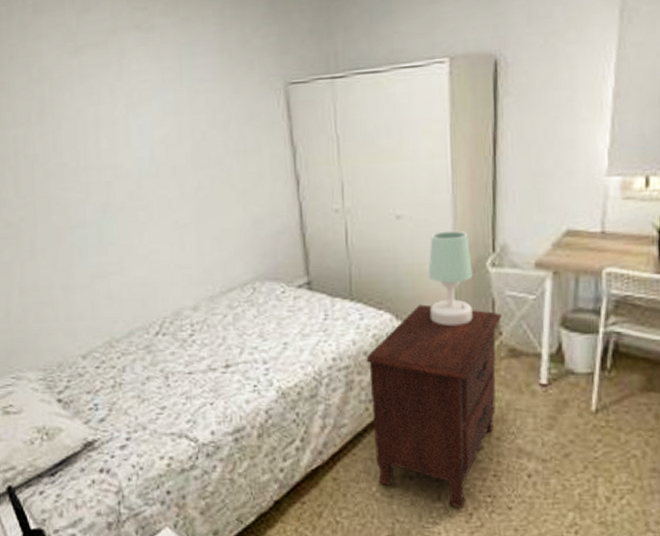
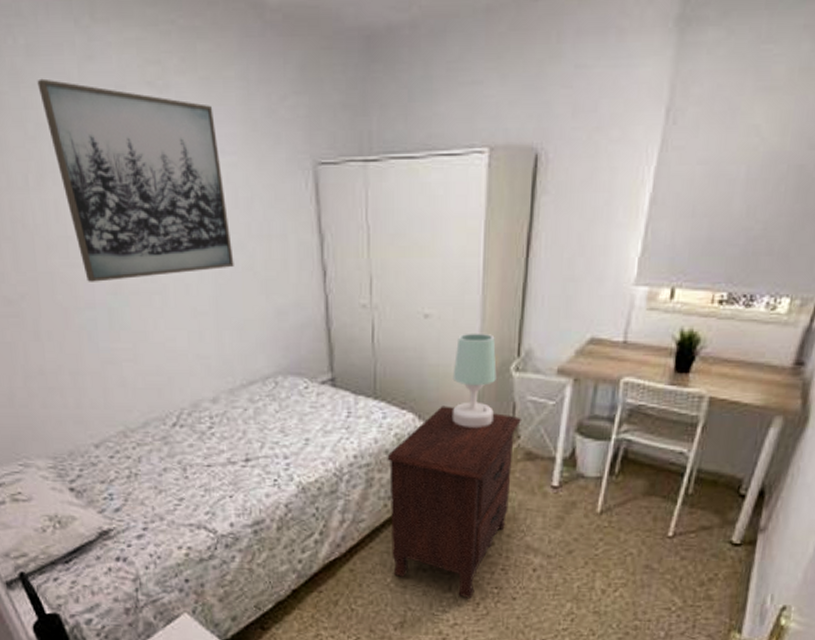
wall art: none [41,30,213,203] -> present [37,78,234,282]

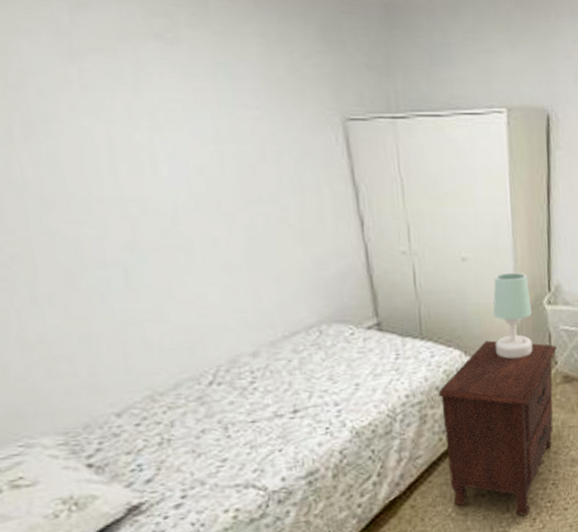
wall art: present [37,78,234,282] -> none [17,23,266,240]

